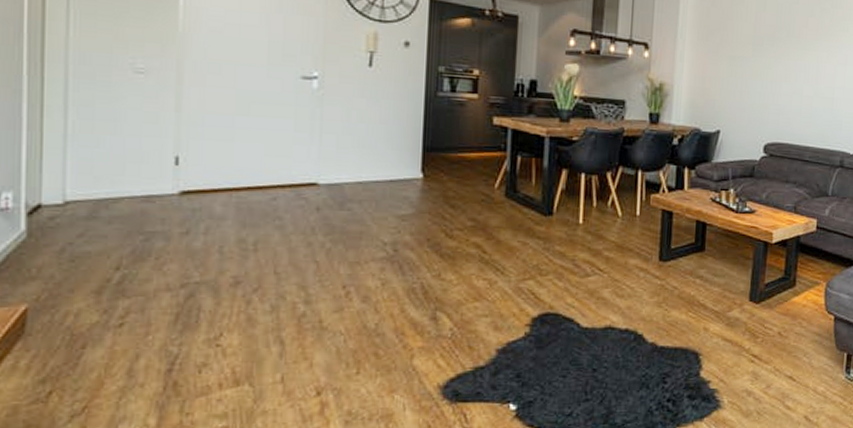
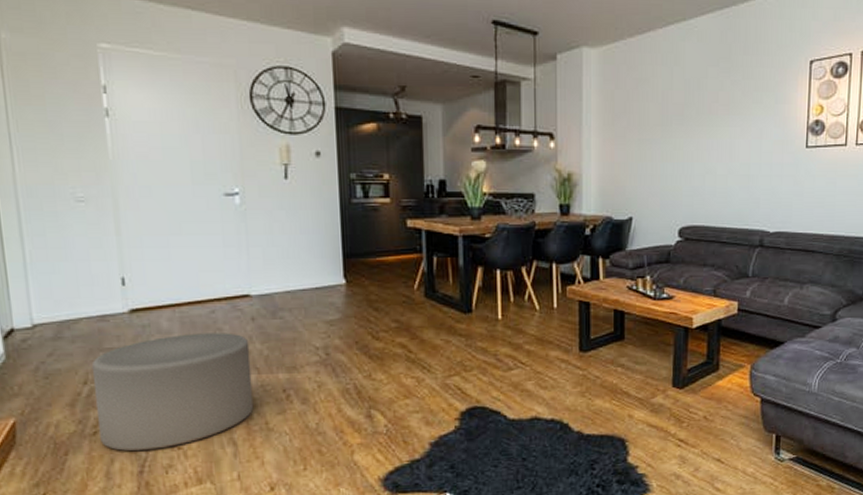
pouf: none [127,221,311,347] -> present [91,333,254,452]

